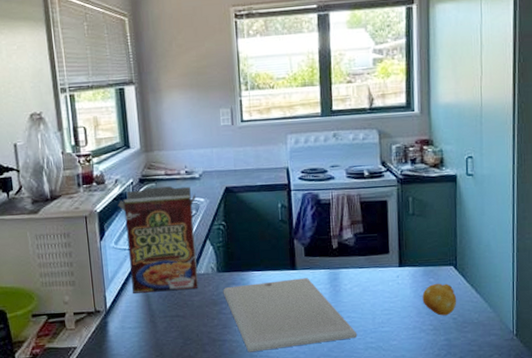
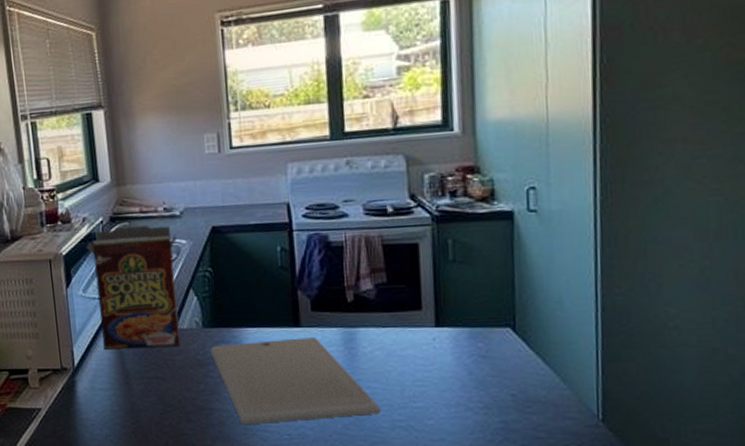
fruit: present [422,283,457,316] -> none [468,350,517,391]

